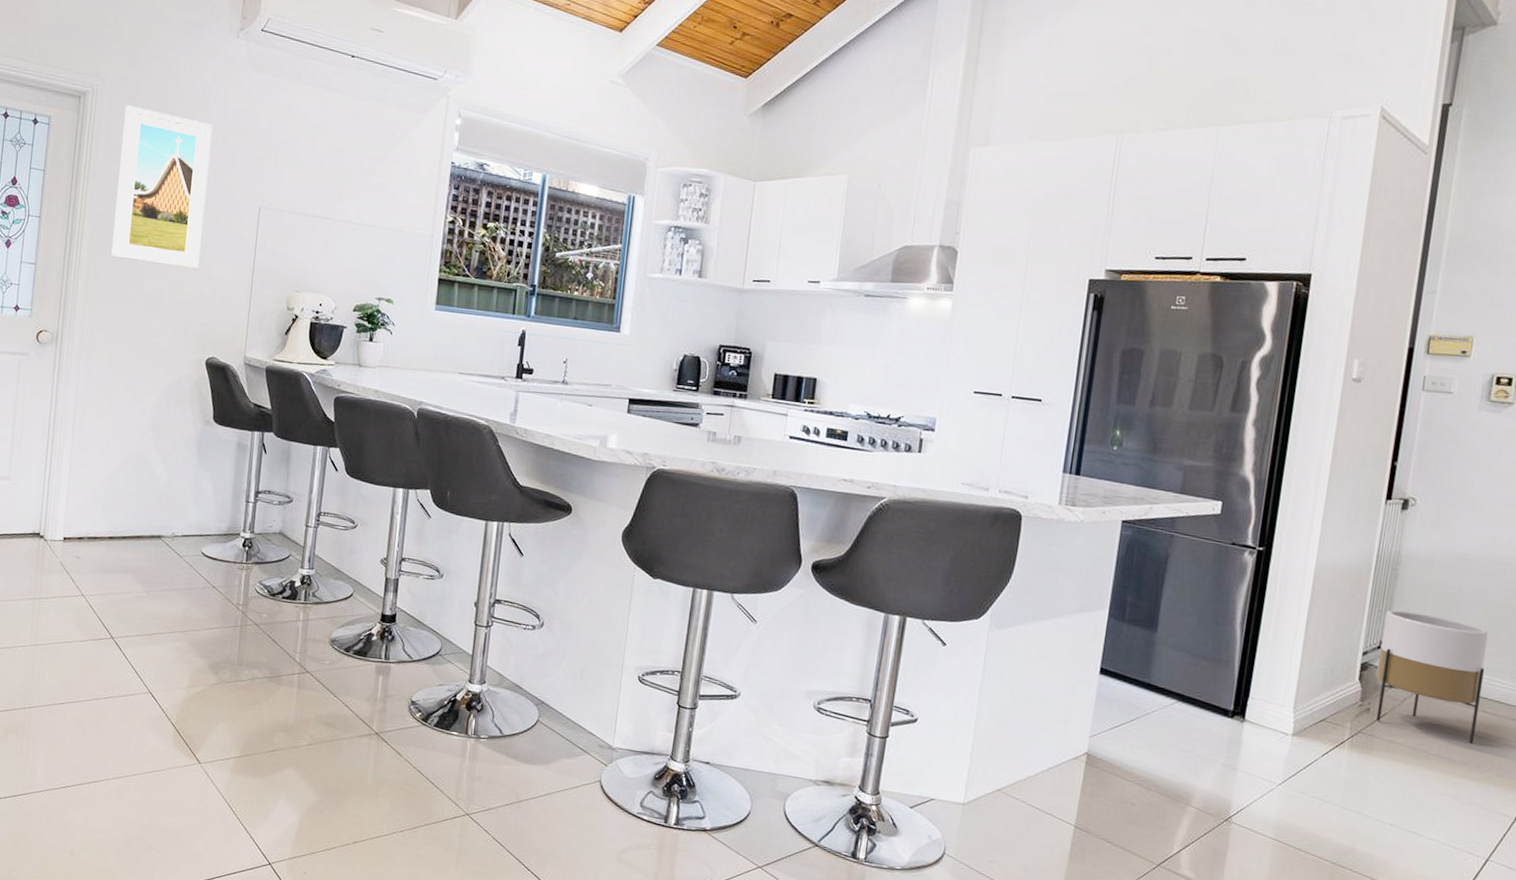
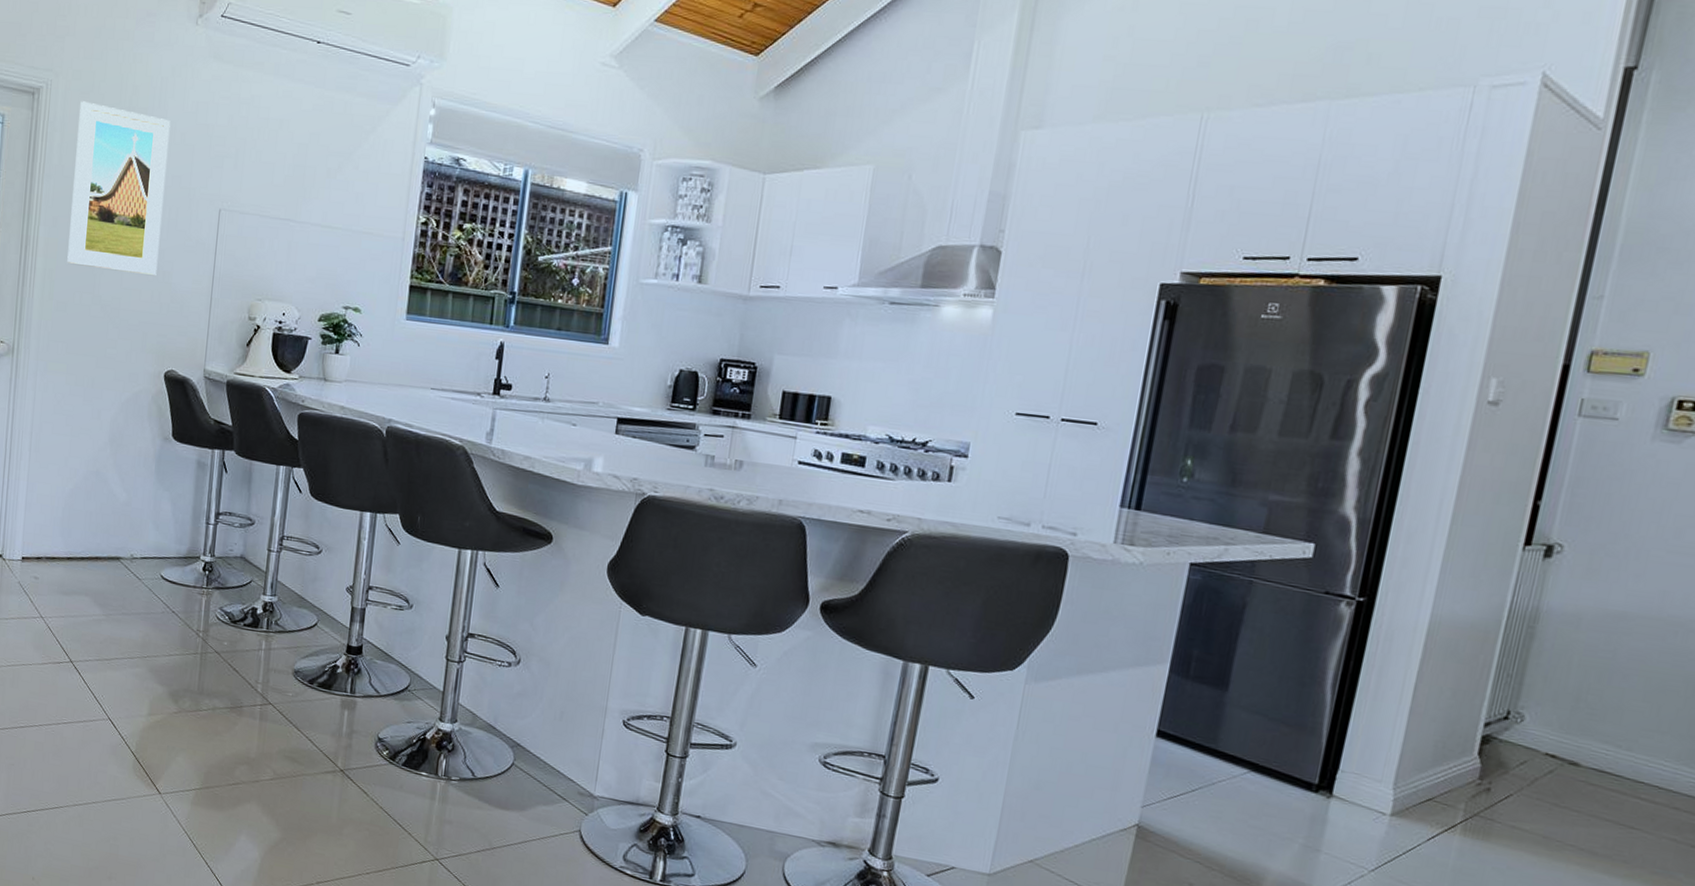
planter: present [1376,610,1489,744] -> none [1497,674,1650,835]

